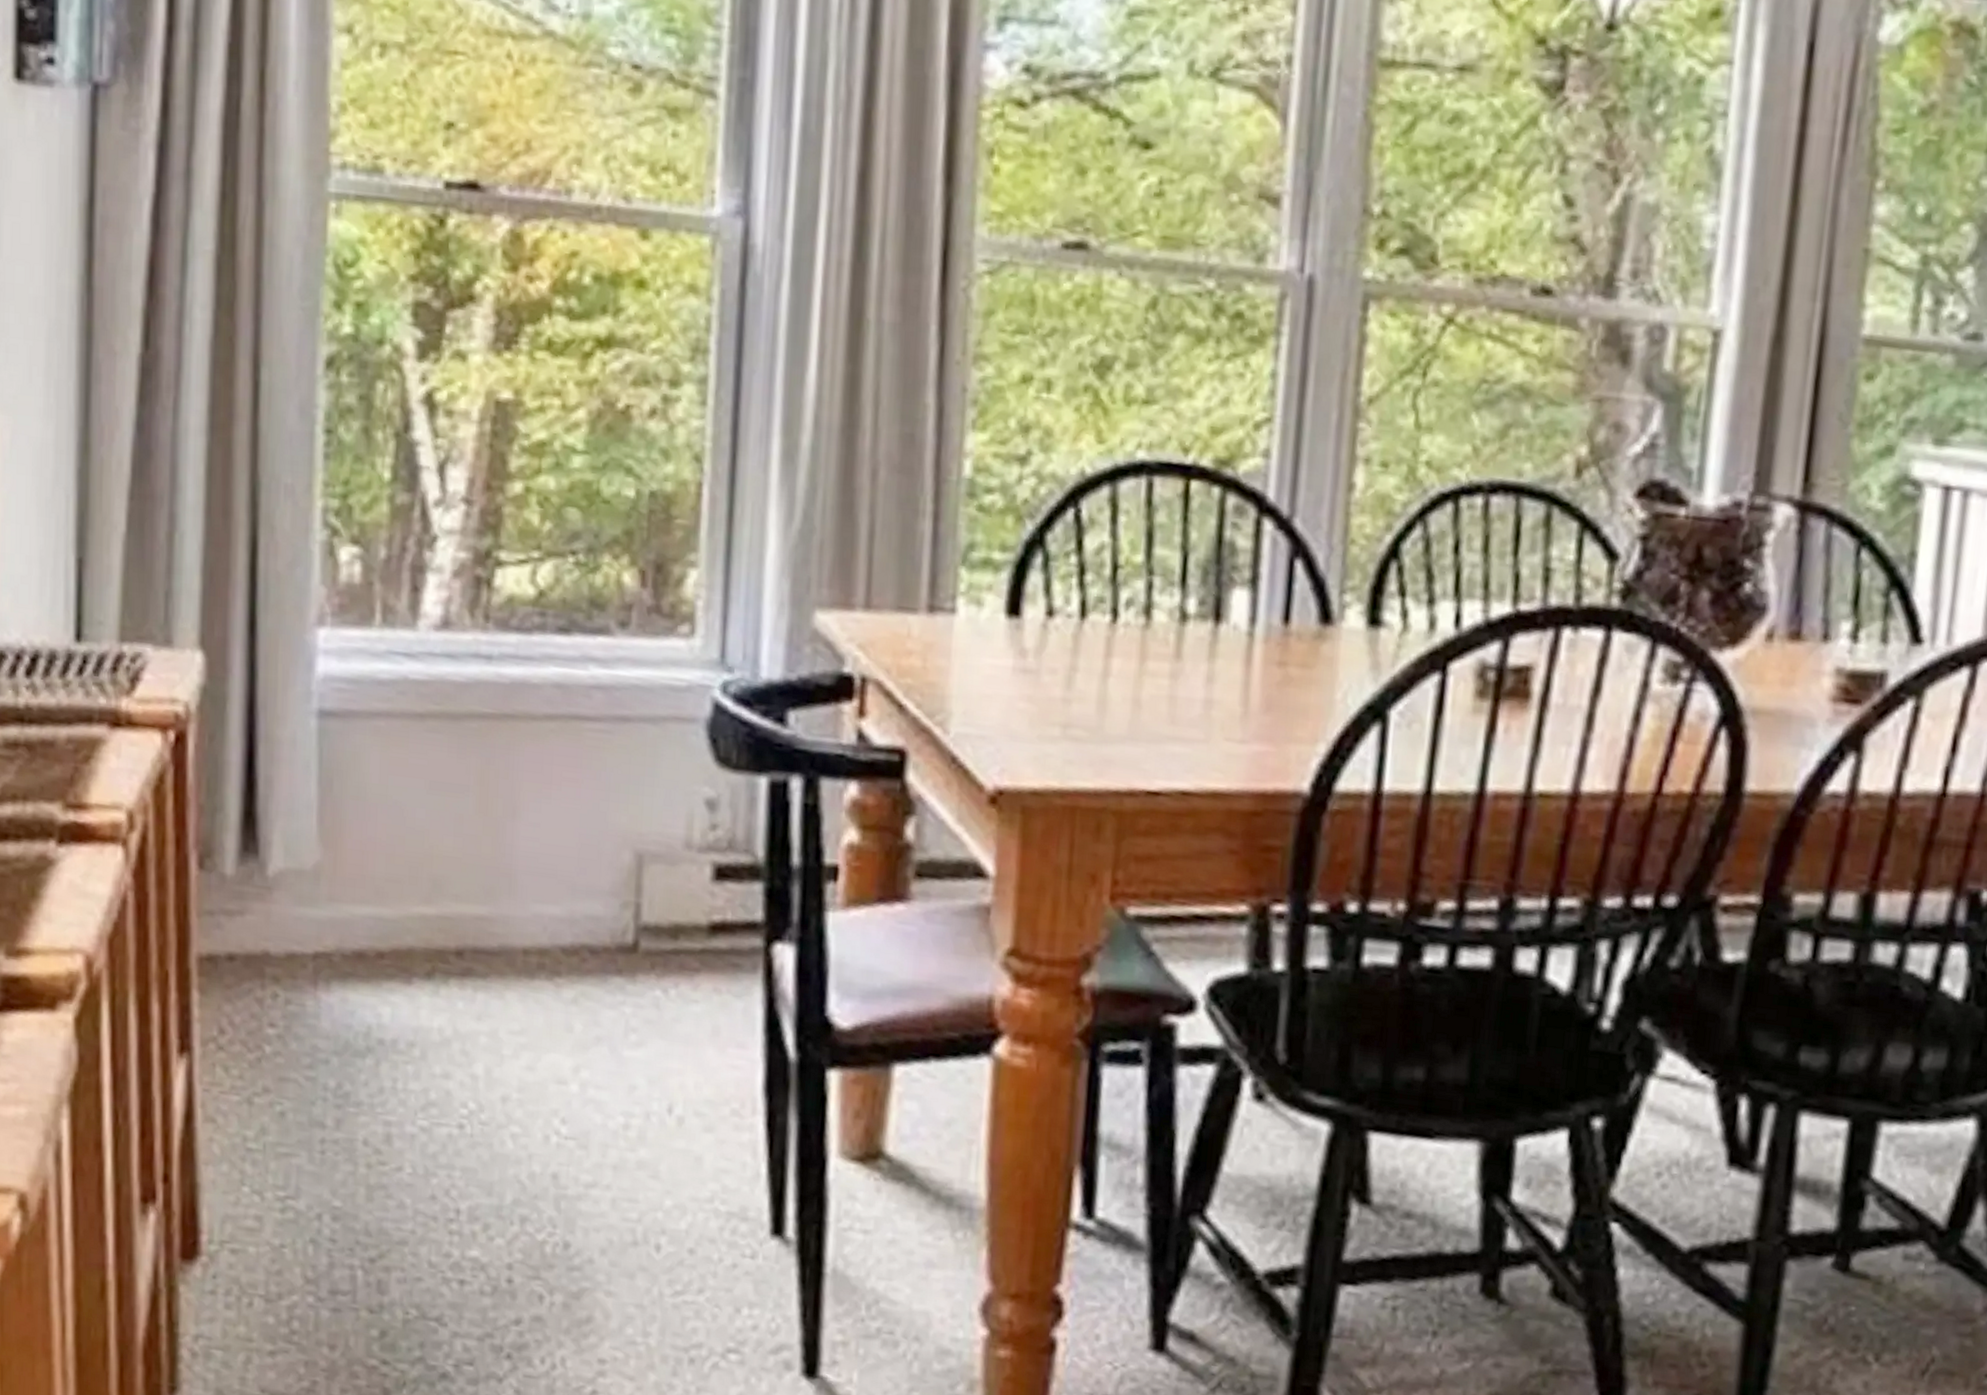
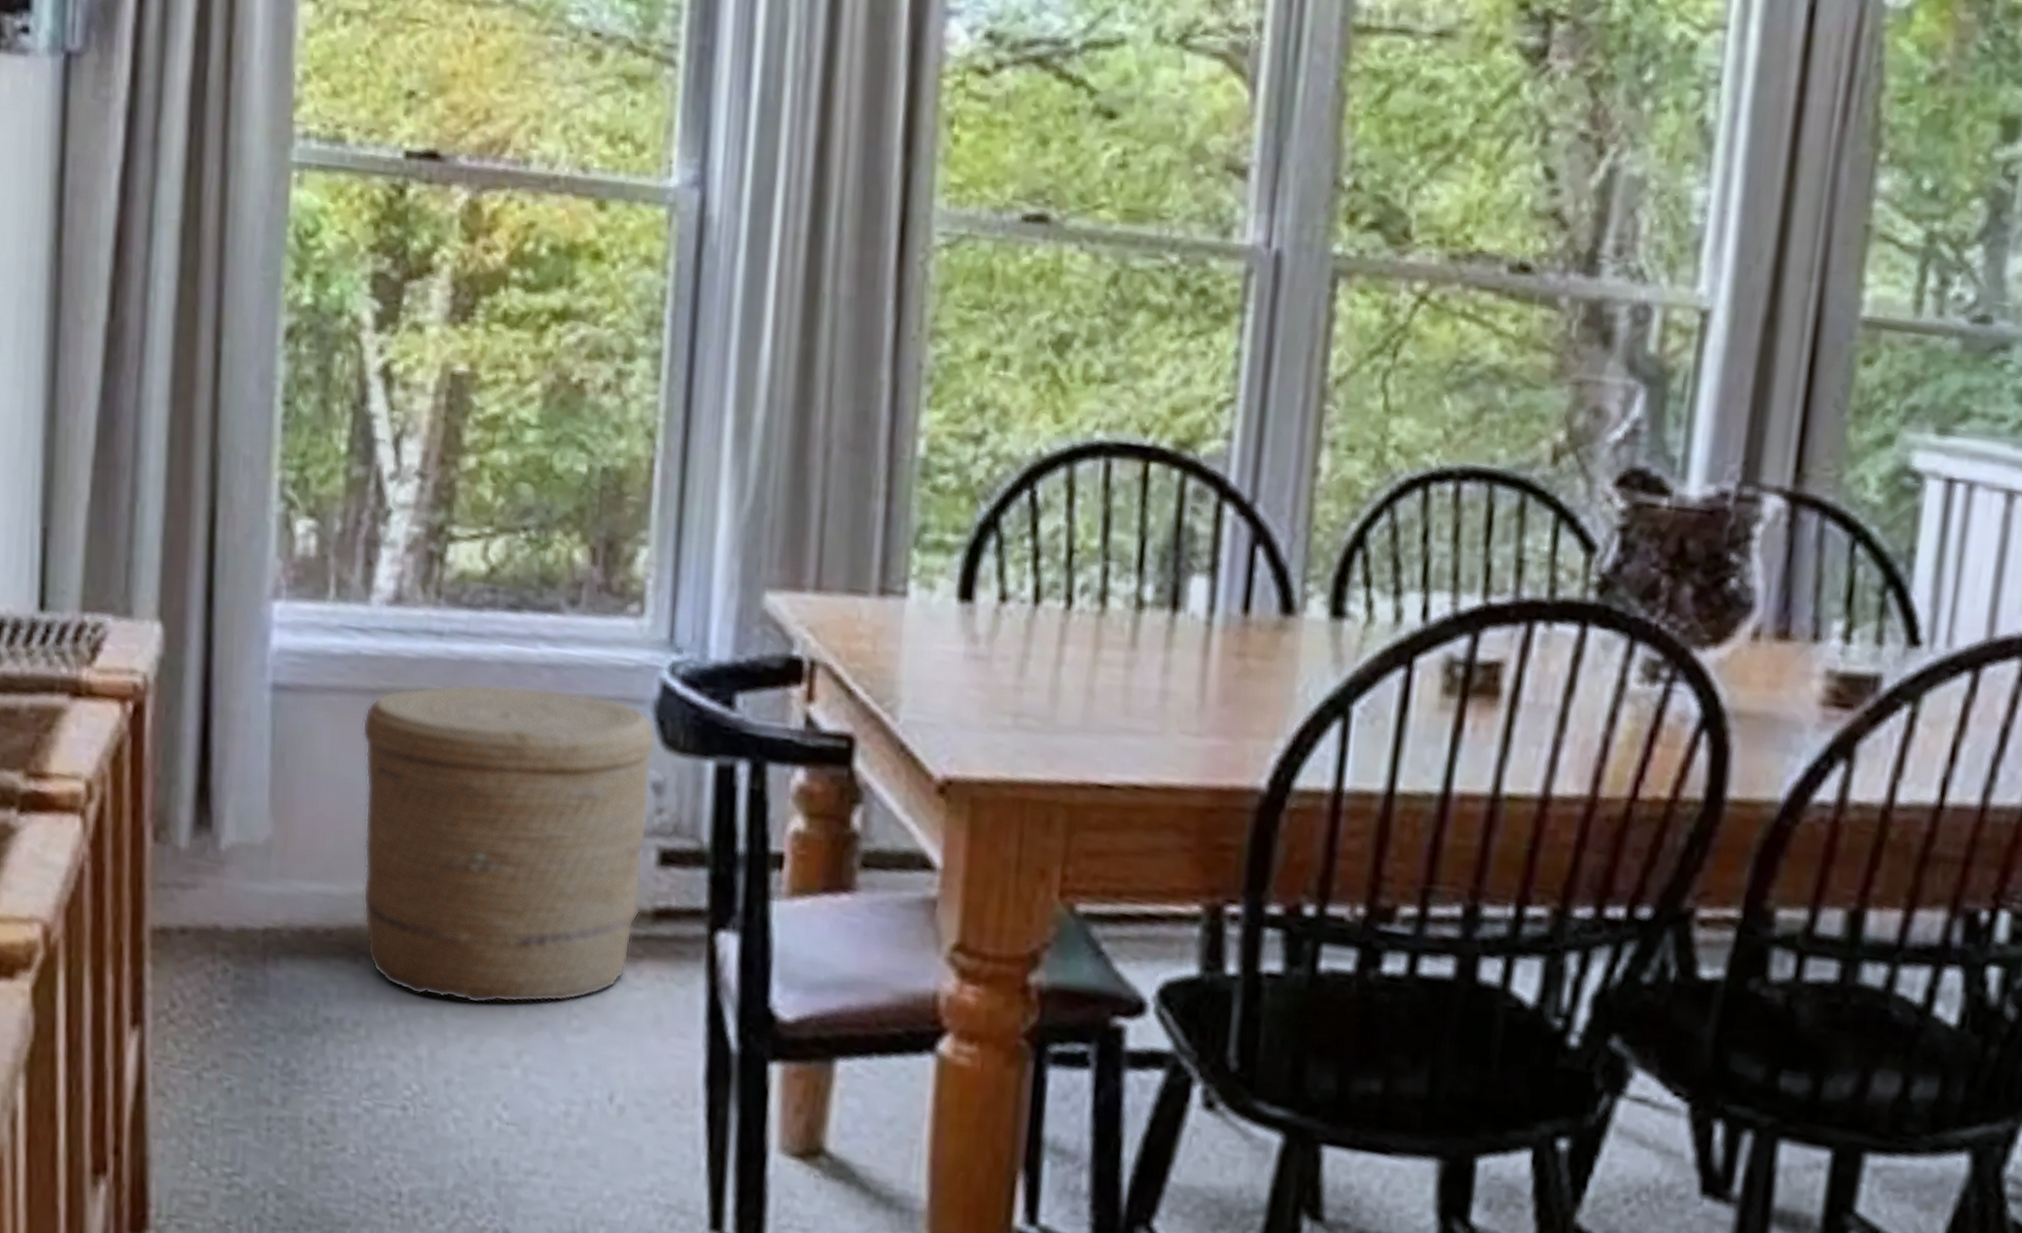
woven basket: none [411,706,709,1022] -> present [362,684,656,1004]

